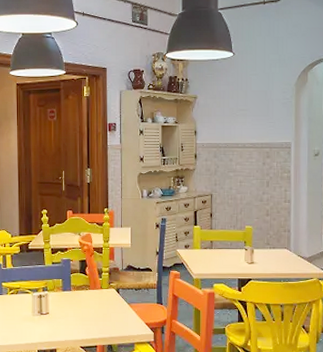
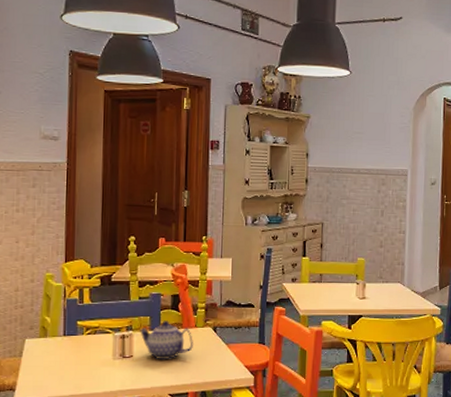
teapot: none [54,282,100,316] -> present [140,320,193,359]

